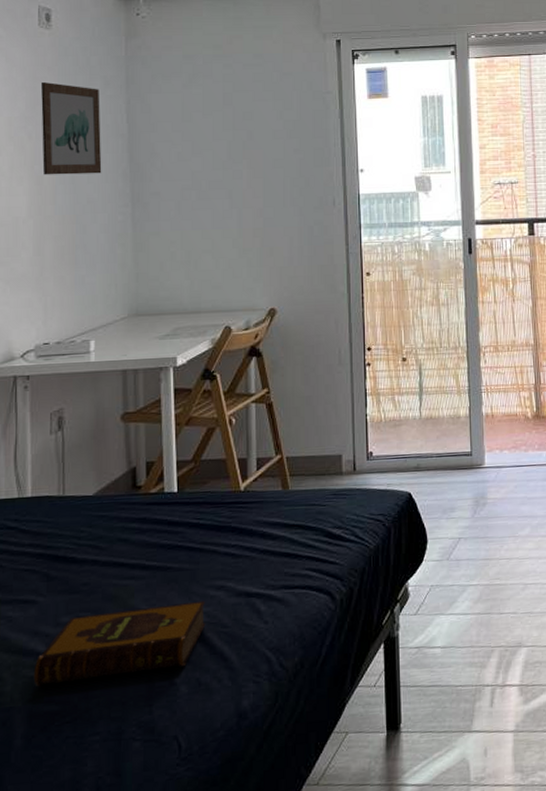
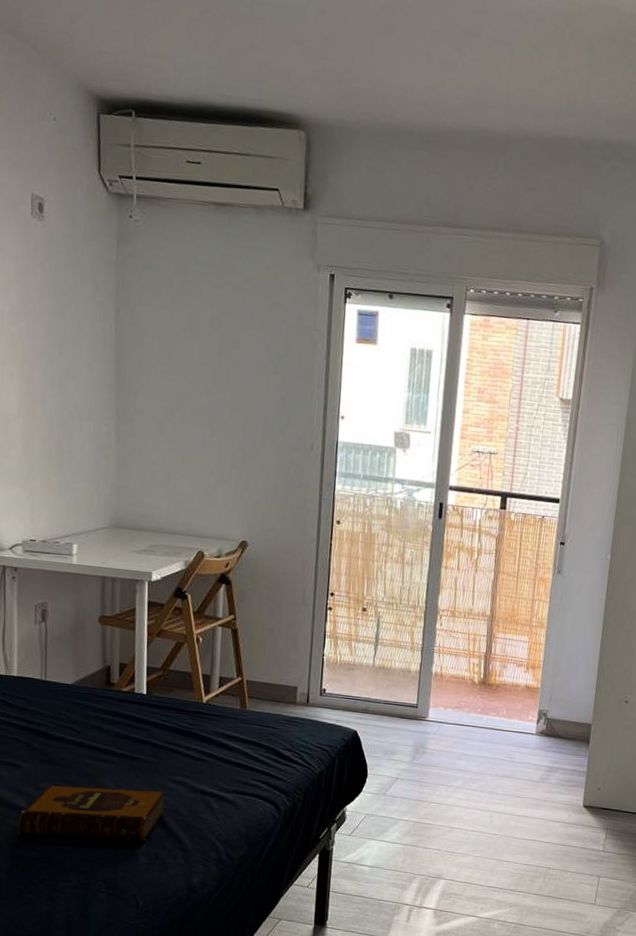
wall art: present [40,82,102,175] -> none [32,278,90,382]

